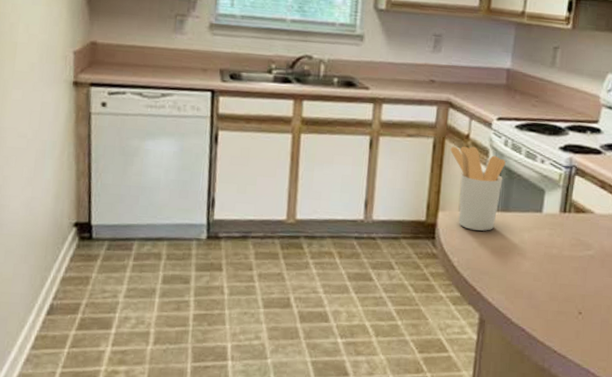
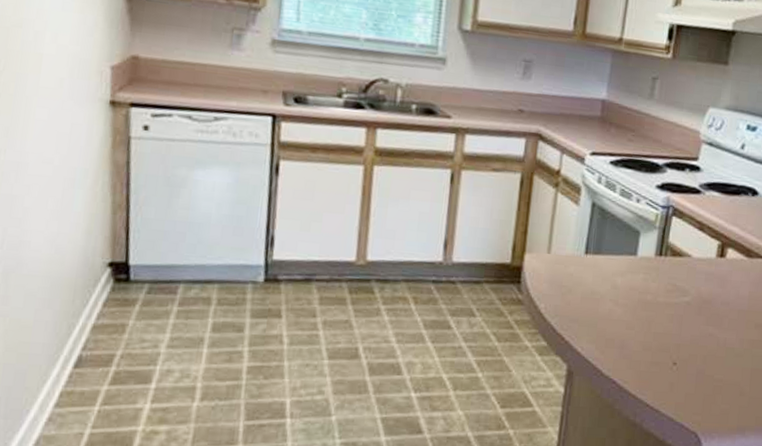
utensil holder: present [450,146,506,231] -> none [539,182,599,275]

